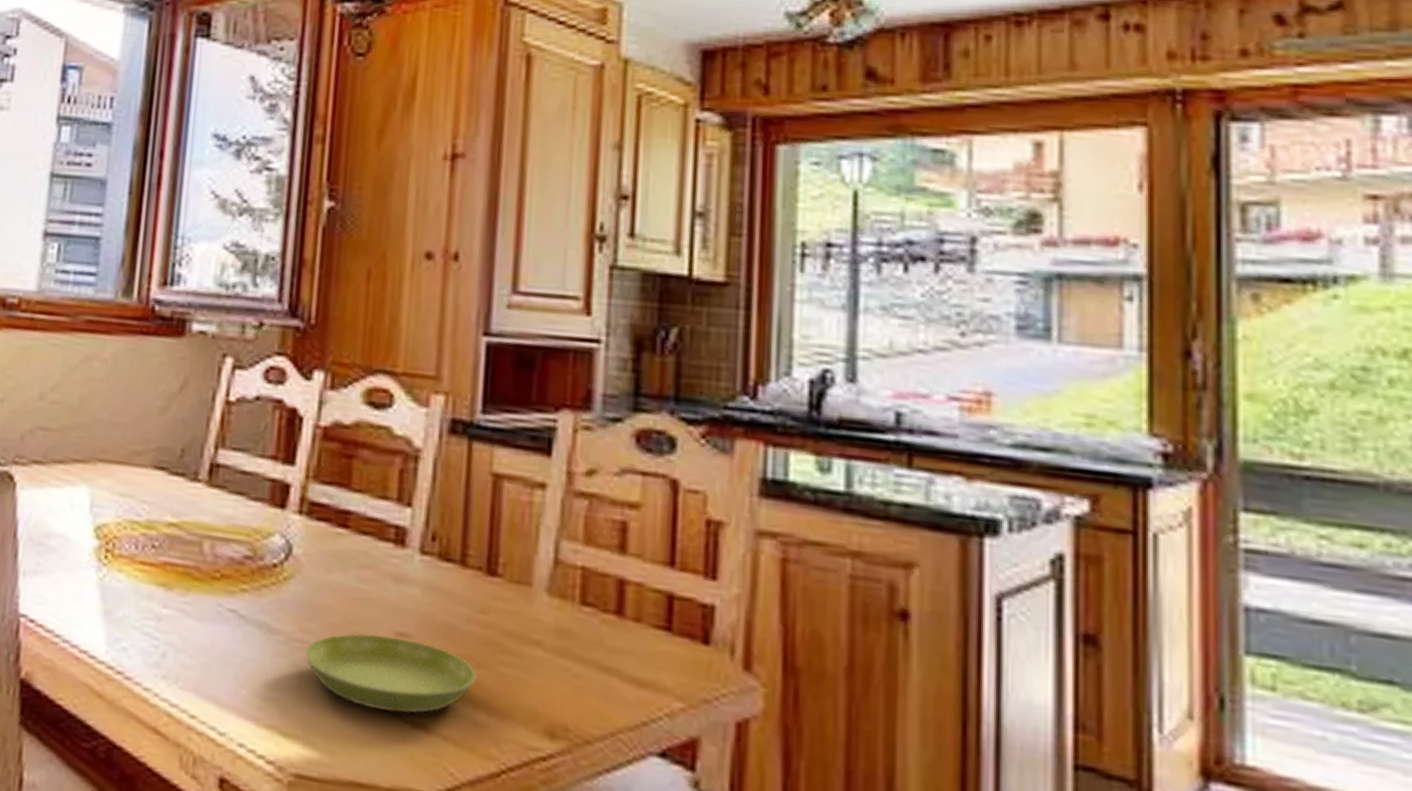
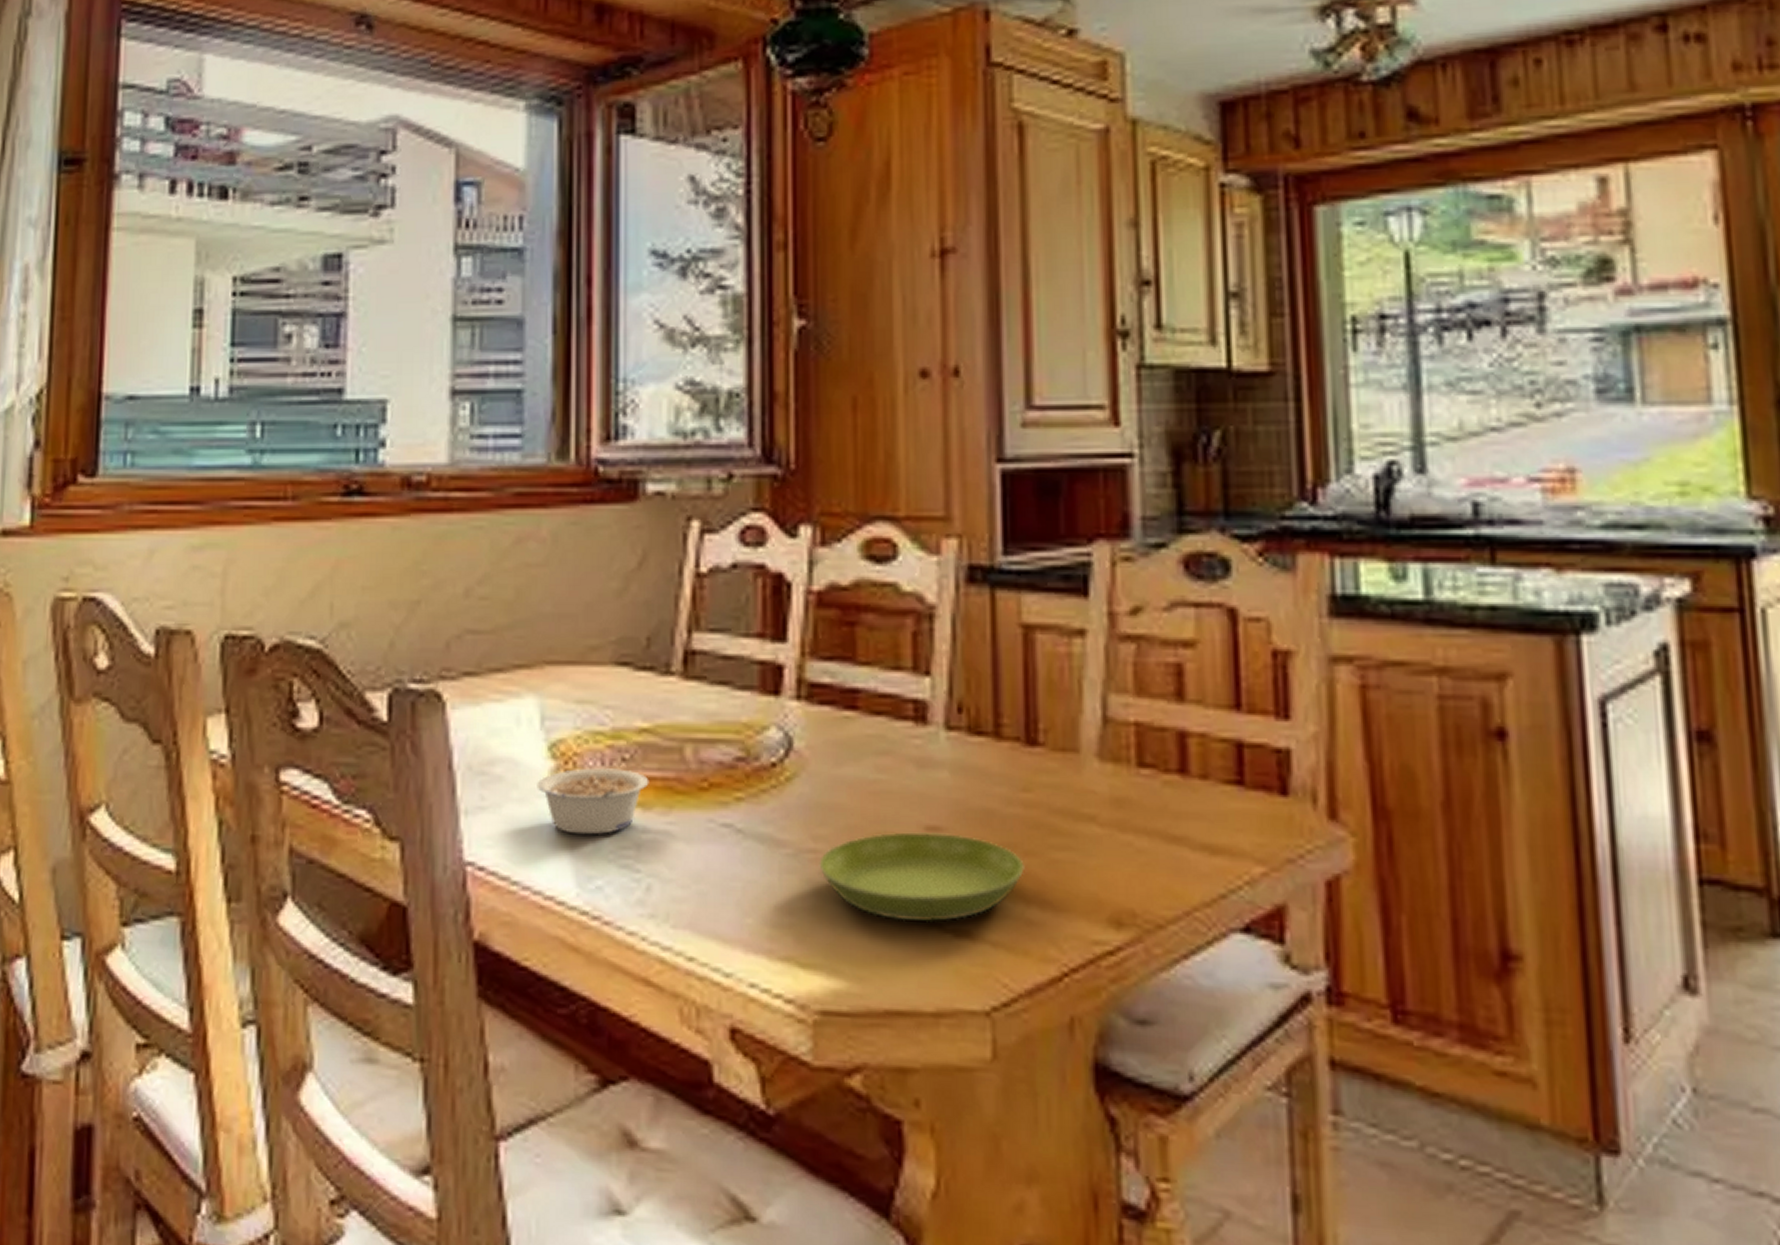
legume: none [82,549,173,605] -> present [537,767,649,835]

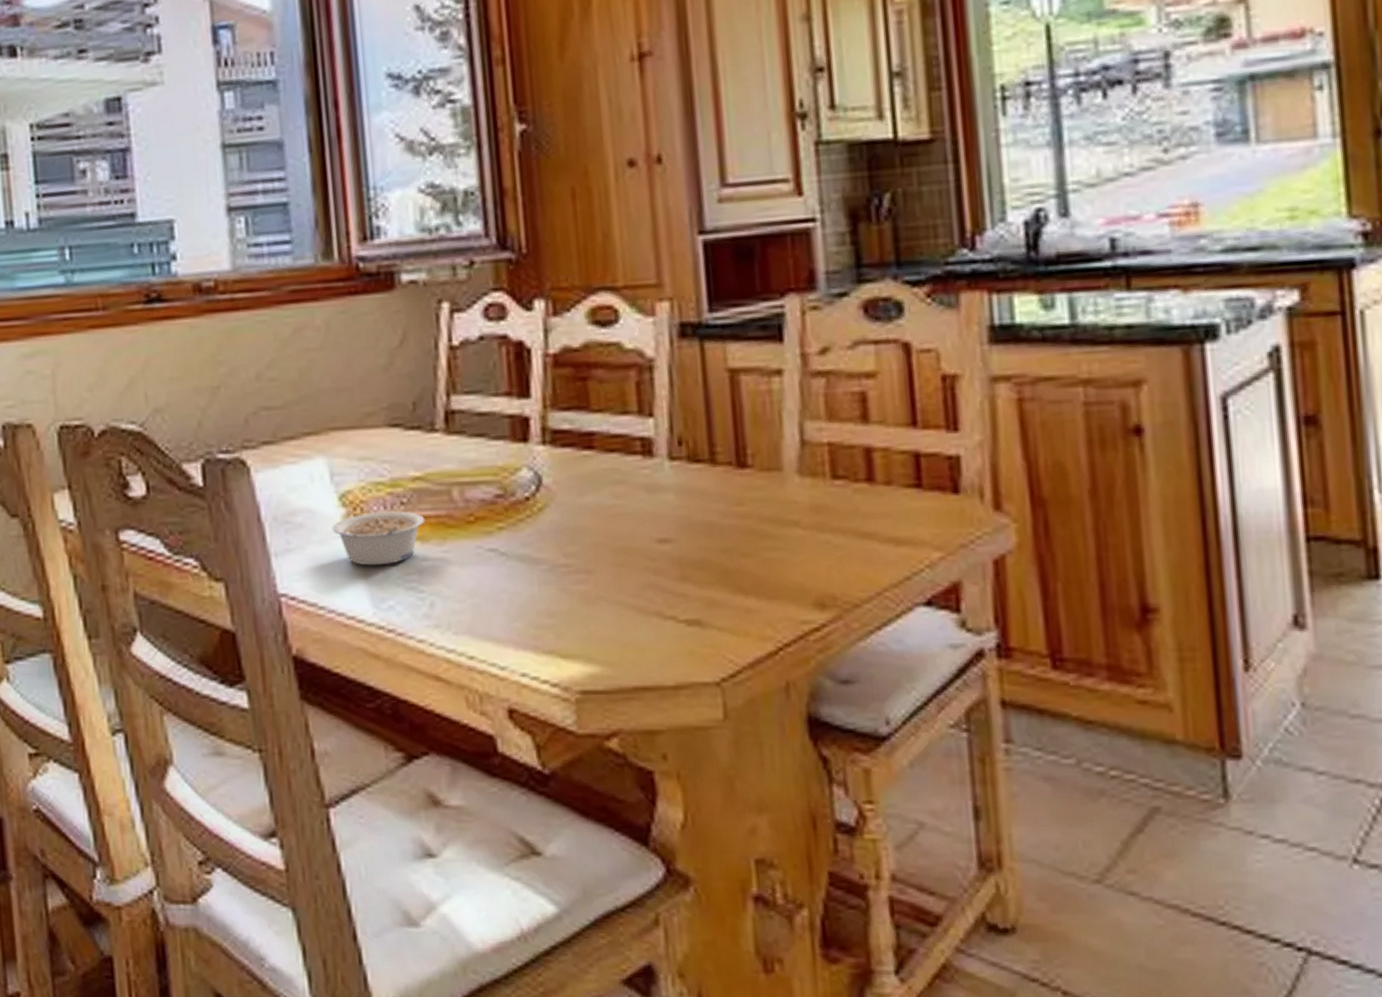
saucer: present [819,832,1025,923] -> none [571,543,742,616]

